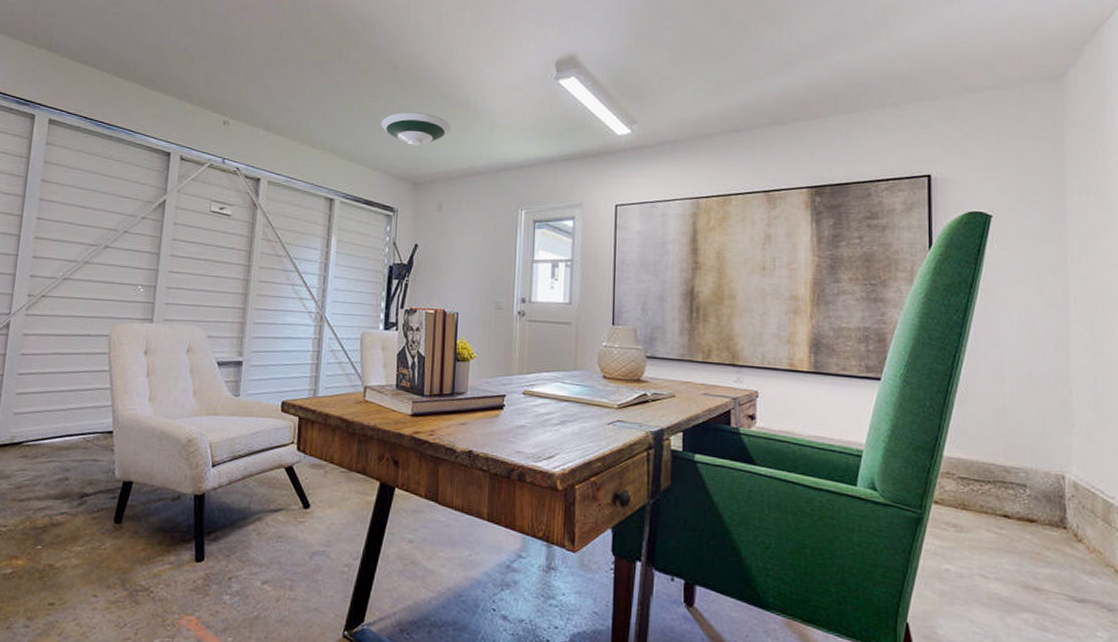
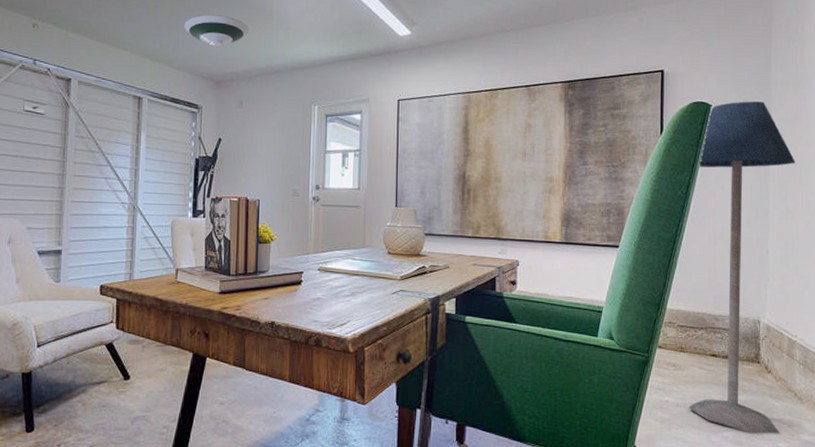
floor lamp: none [974,211,1103,620] -> present [688,101,796,434]

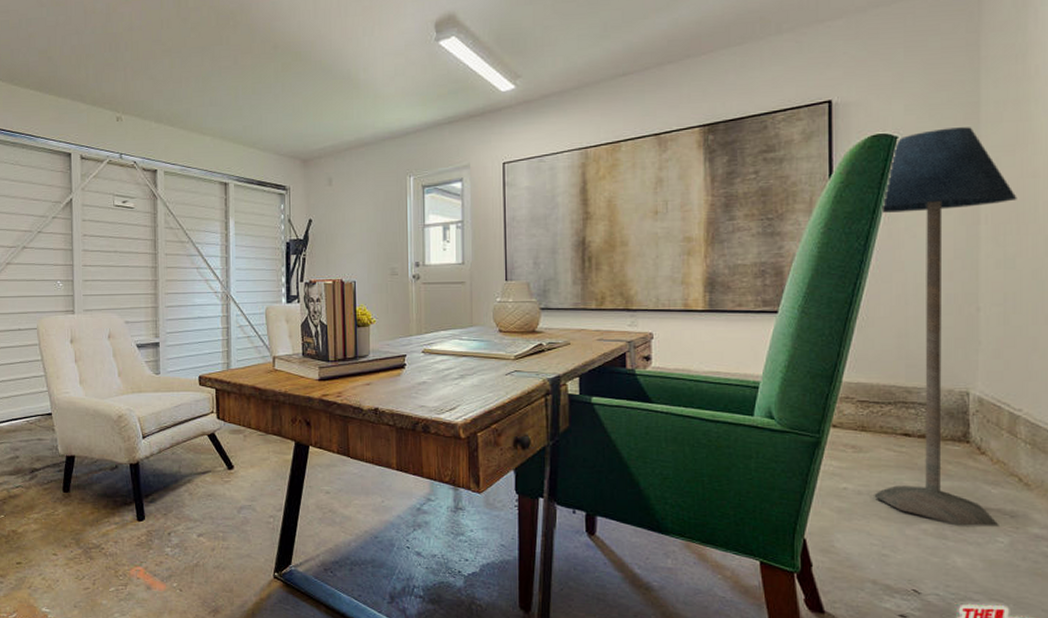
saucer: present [183,14,249,46] -> none [266,89,334,123]

